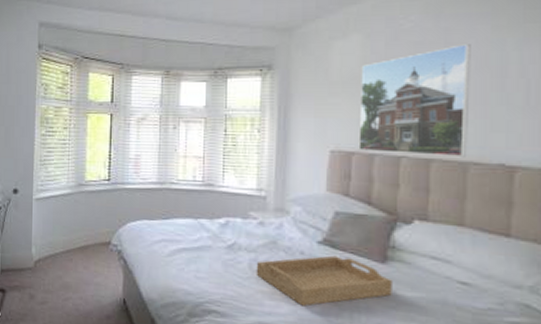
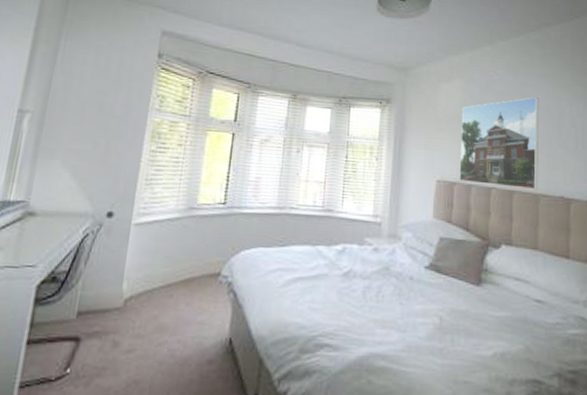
serving tray: present [256,255,392,306] -> none [369,280,485,333]

